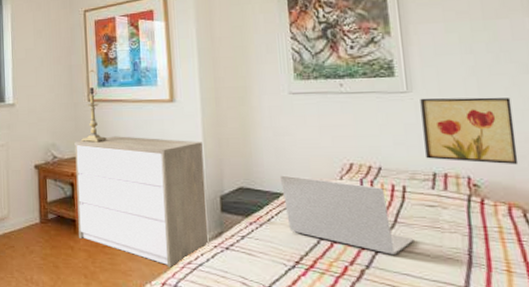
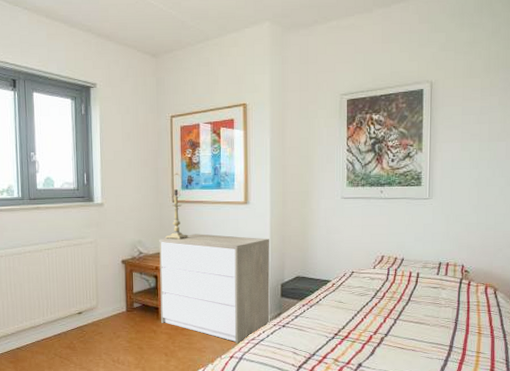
laptop: present [279,175,414,255] -> none [328,266,420,325]
wall art: present [420,97,519,165] -> none [436,203,498,256]

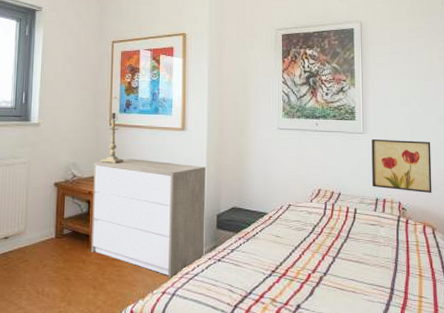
wall art: none [436,203,498,256] -> present [371,138,432,194]

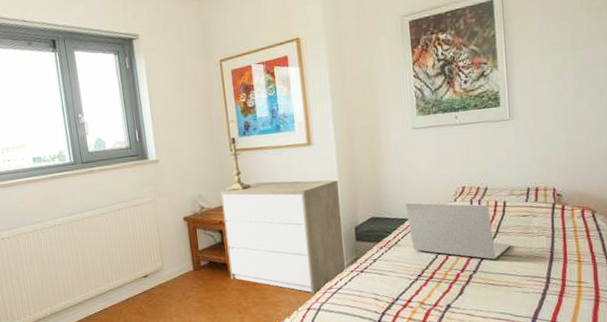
laptop: none [265,197,359,264] -> present [405,202,511,260]
wall art: present [371,138,432,194] -> none [519,118,592,177]

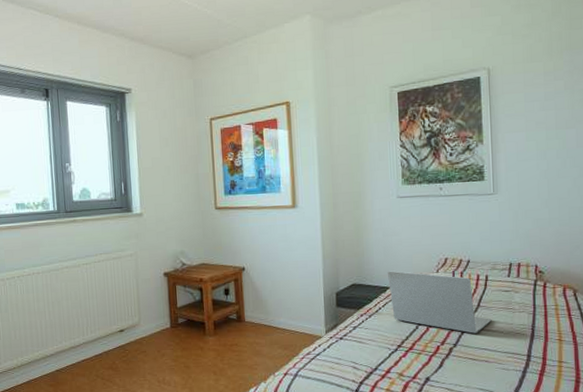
dresser: present [220,179,347,295] -> none [202,241,326,359]
table lamp: present [226,119,251,191] -> none [208,178,234,249]

